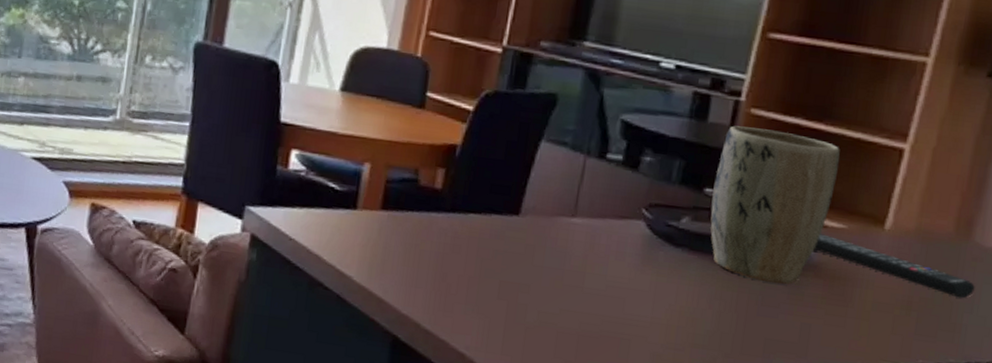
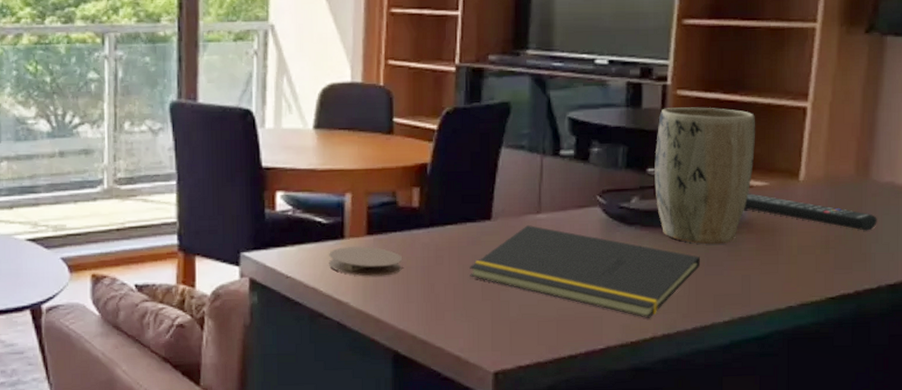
coaster: none [335,217,417,256] -> present [328,246,403,277]
notepad: none [487,227,754,351] -> present [470,225,700,318]

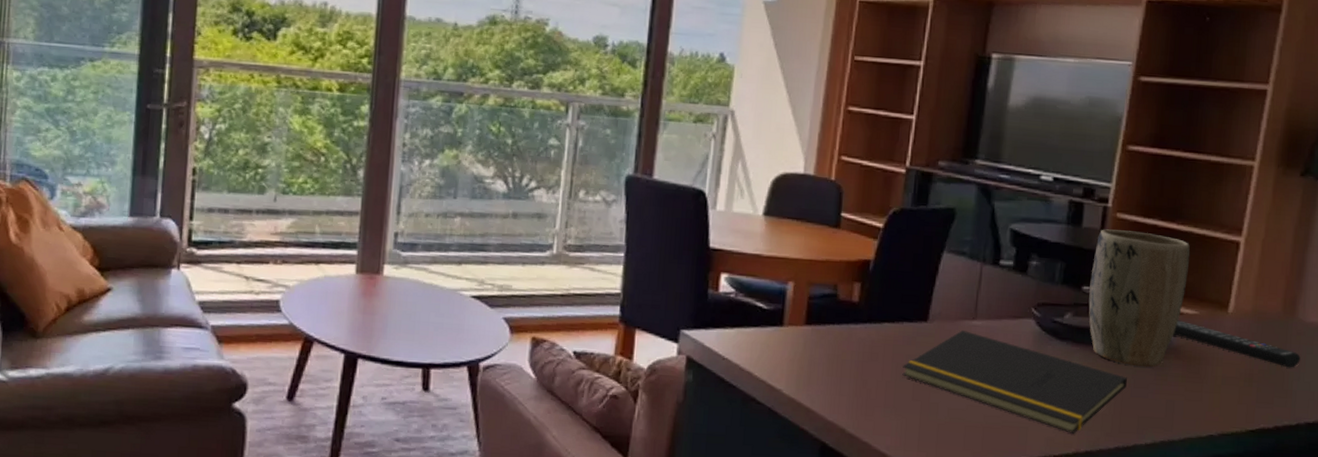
coaster: present [328,246,403,277] -> none [765,334,839,367]

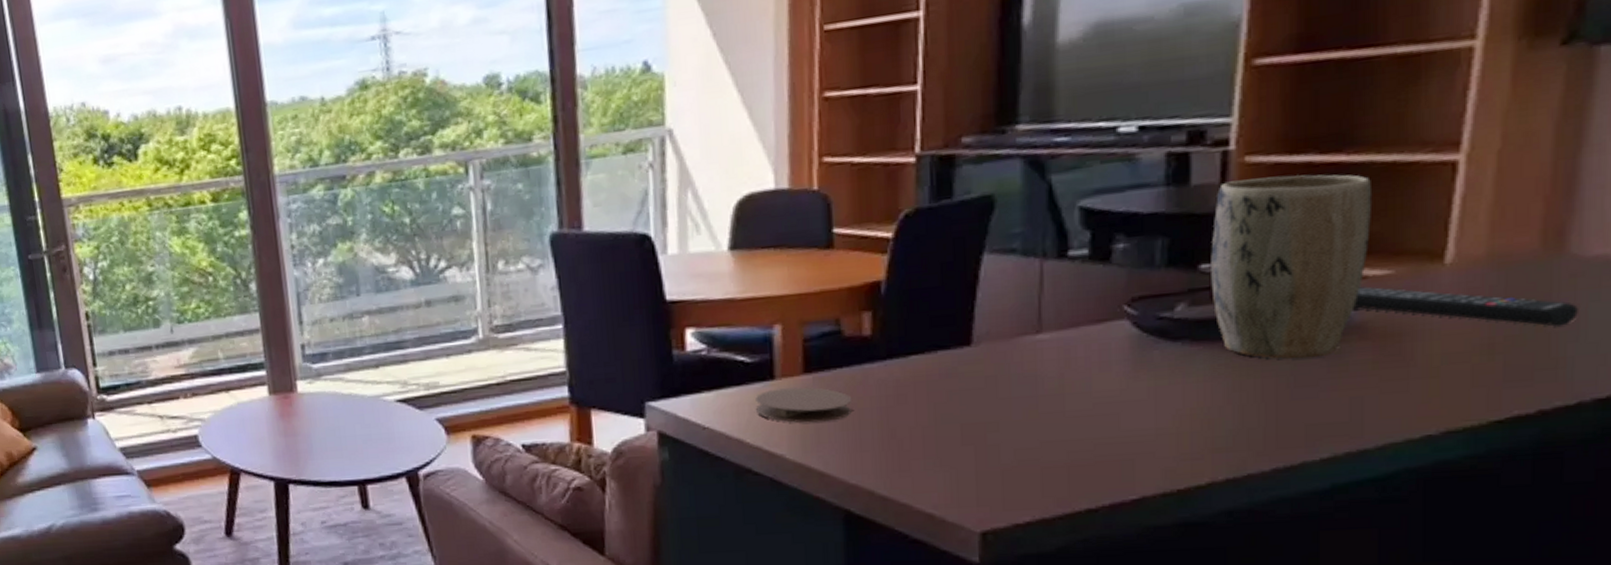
coaster: none [765,334,839,367] -> present [755,387,852,423]
notepad: present [902,330,1127,434] -> none [943,349,1283,459]

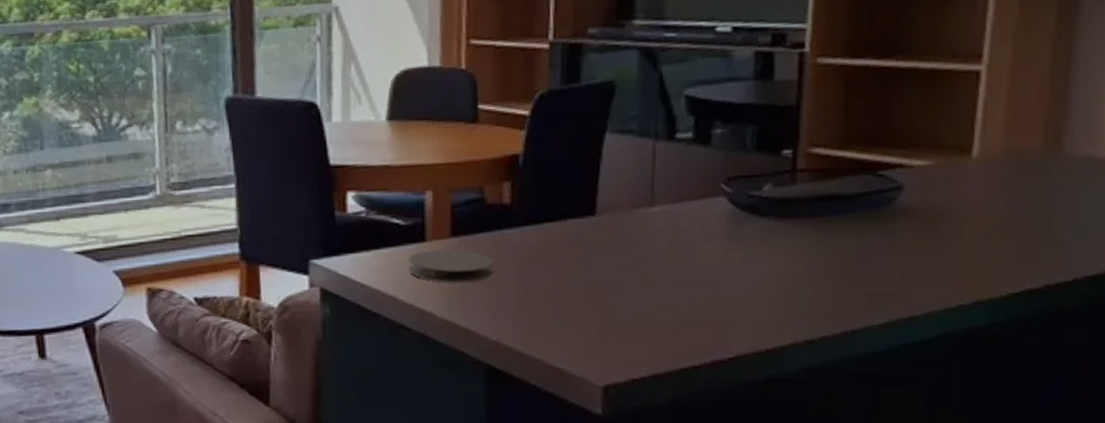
plant pot: present [1211,174,1373,359] -> none [791,76,917,236]
remote control: present [1353,286,1578,327] -> none [903,174,1072,214]

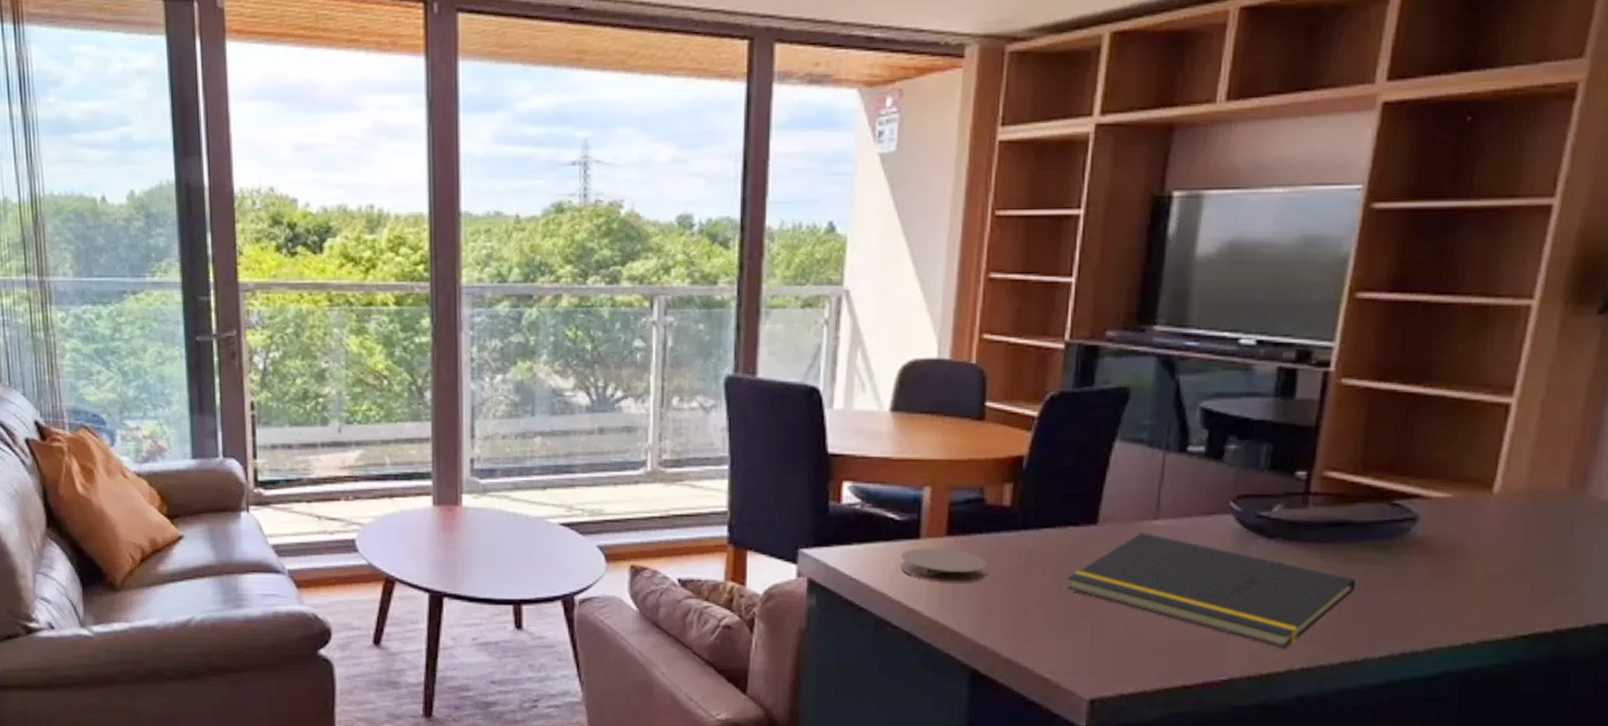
notepad: none [572,220,849,322] -> present [1067,533,1356,648]

